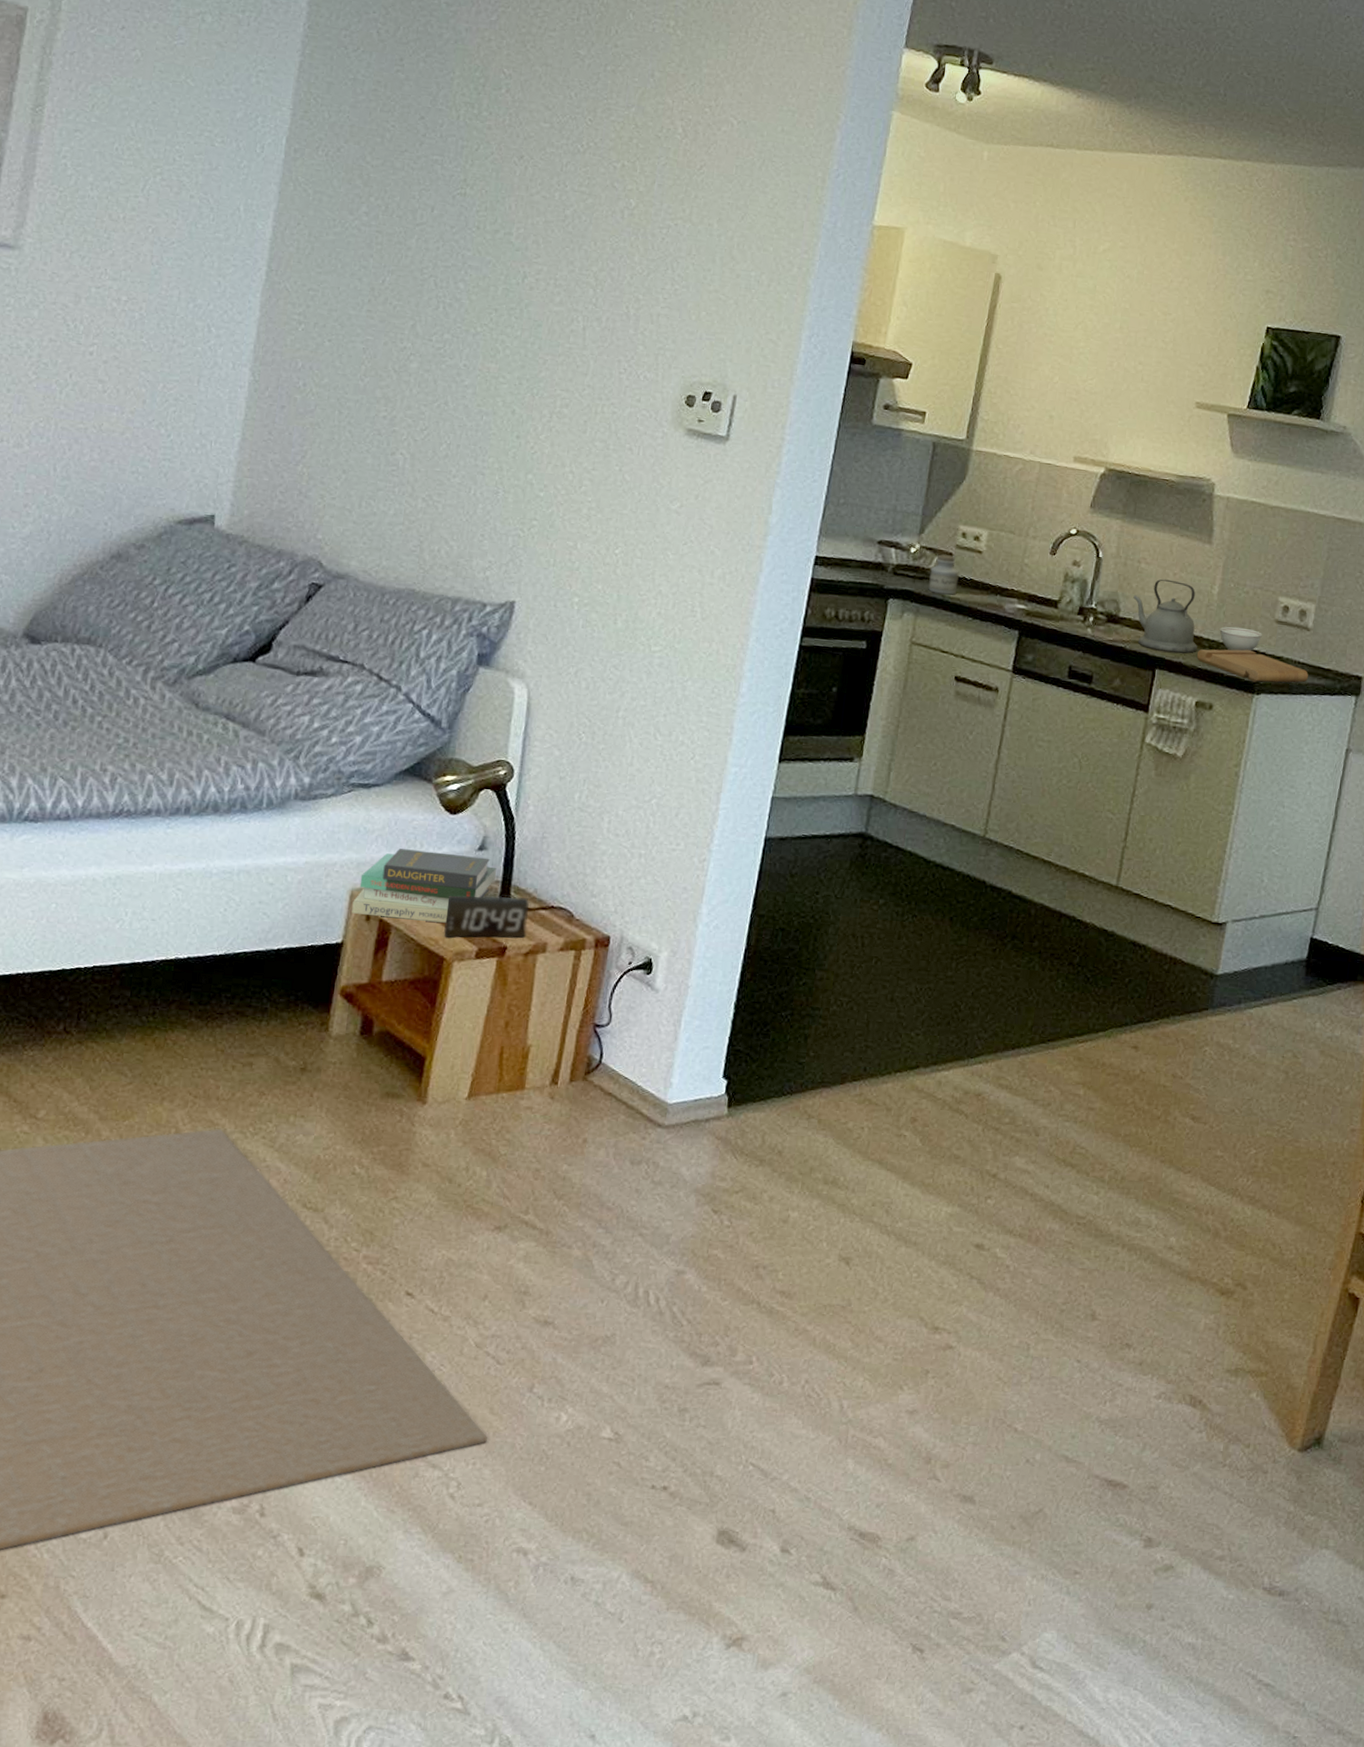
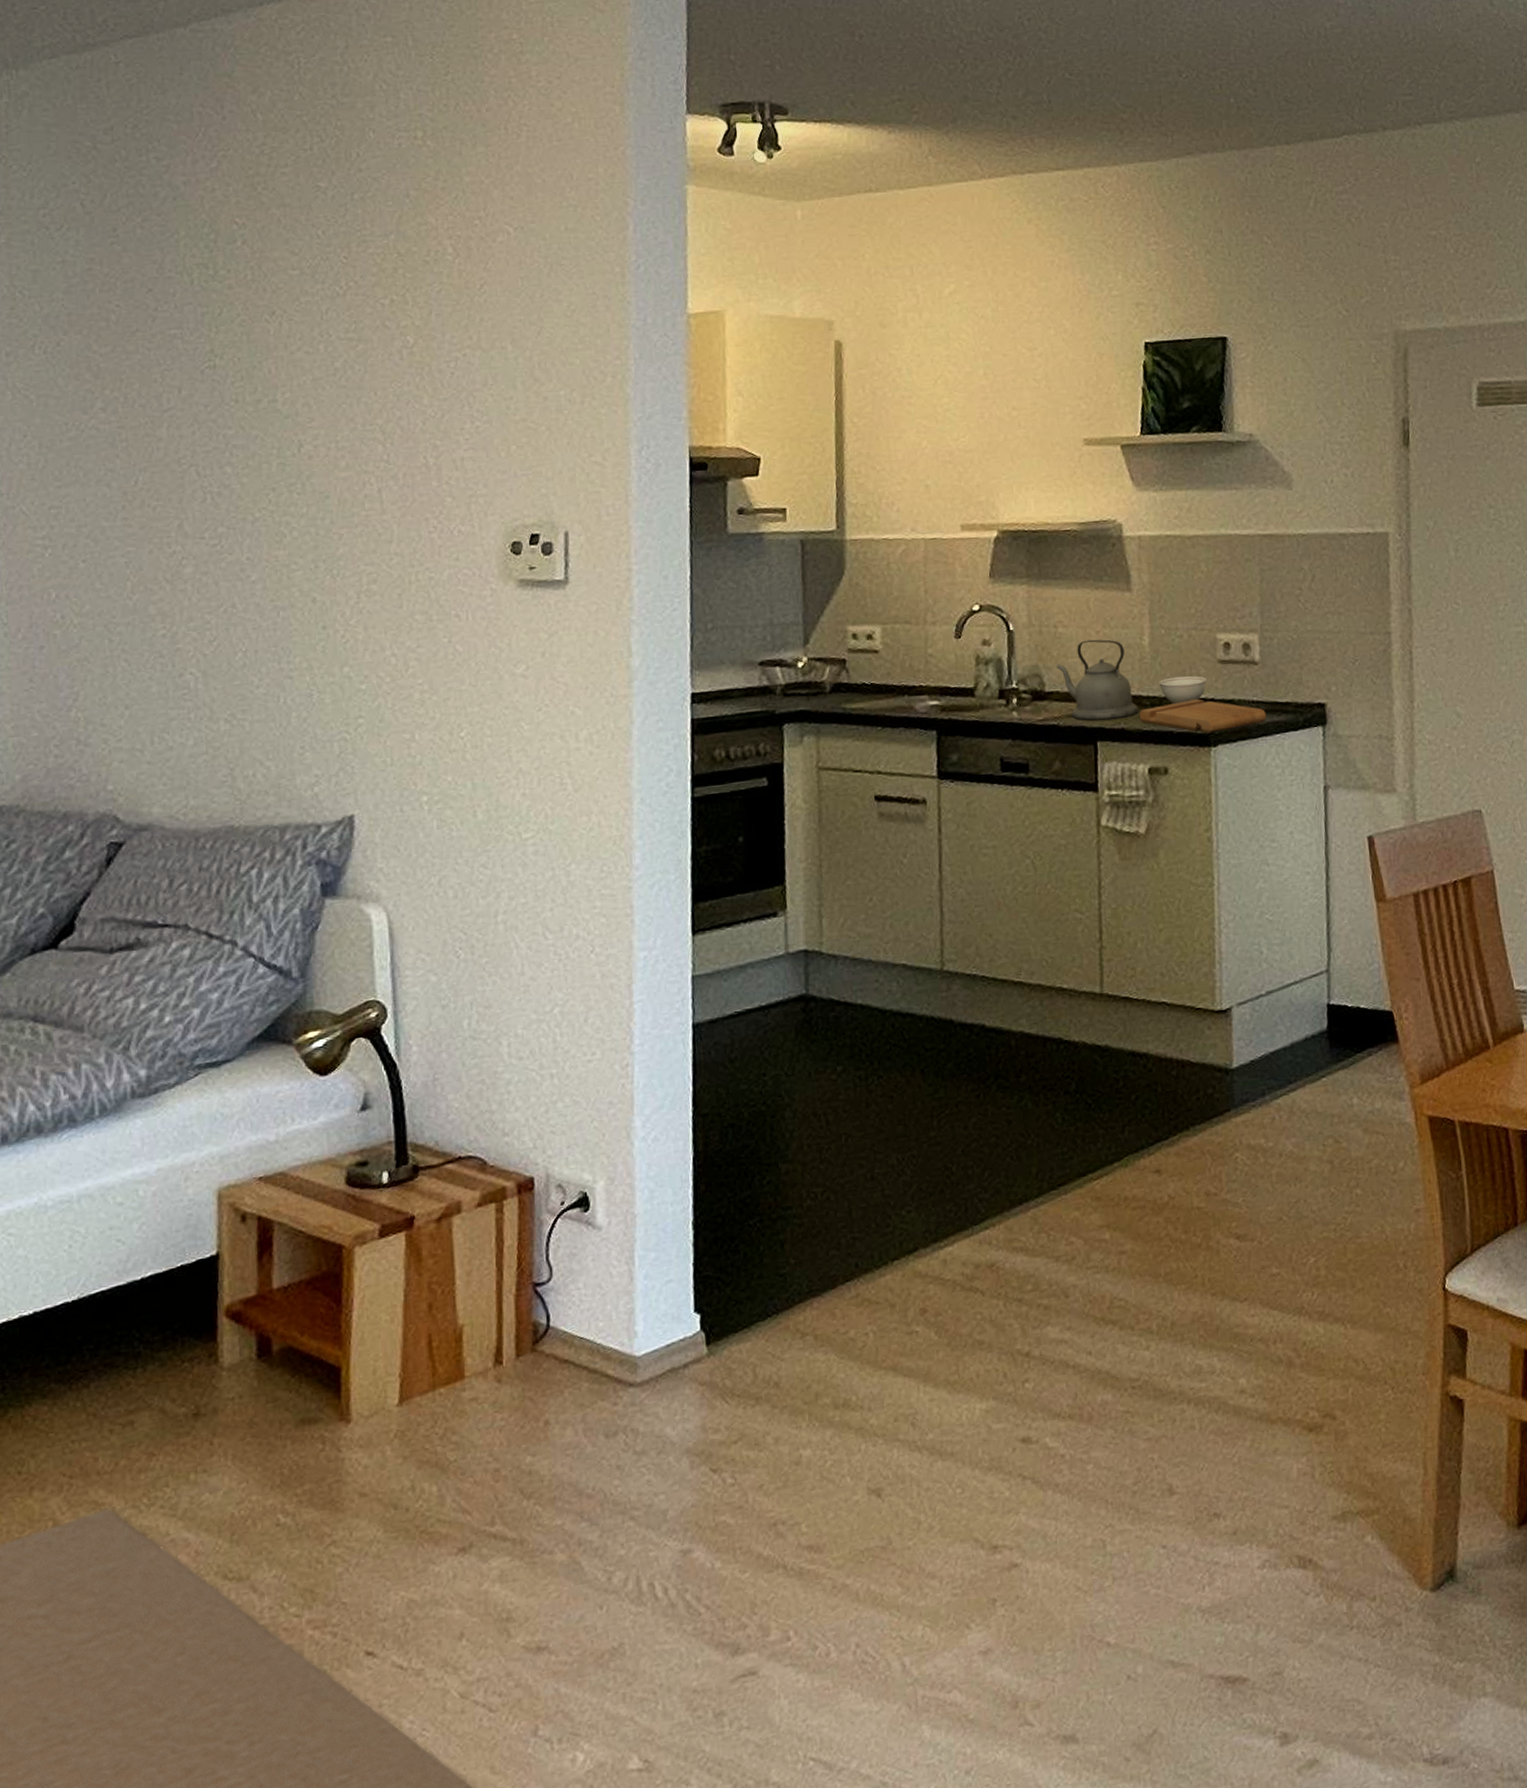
books: present [351,848,497,923] -> none [222,1117,388,1217]
alarm clock: present [444,896,530,939] -> none [334,1154,434,1222]
jar: present [928,554,959,595] -> none [824,662,859,708]

